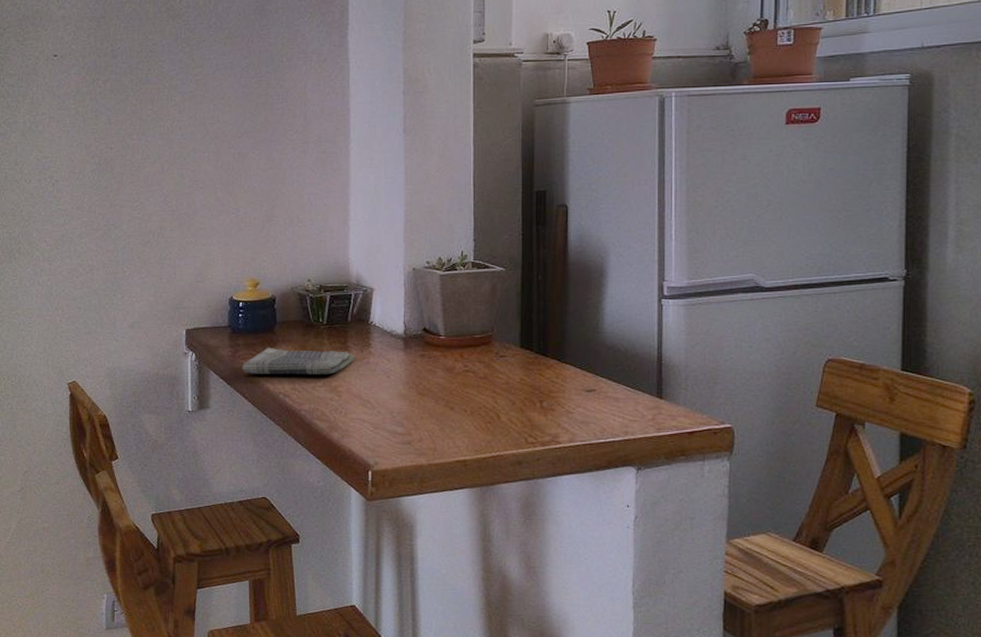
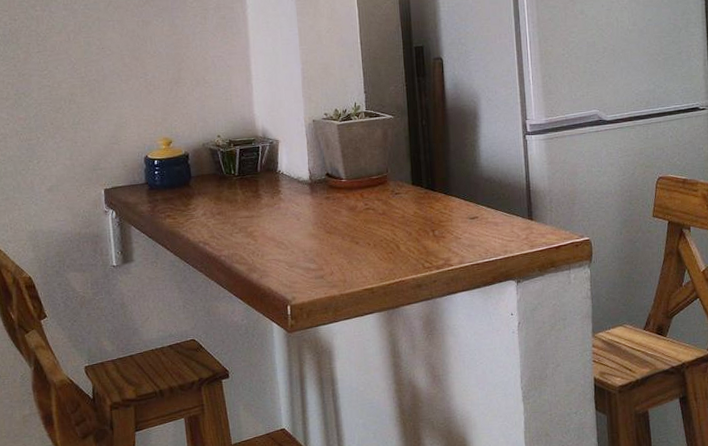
dish towel: present [241,348,355,375] -> none [161,199,267,227]

